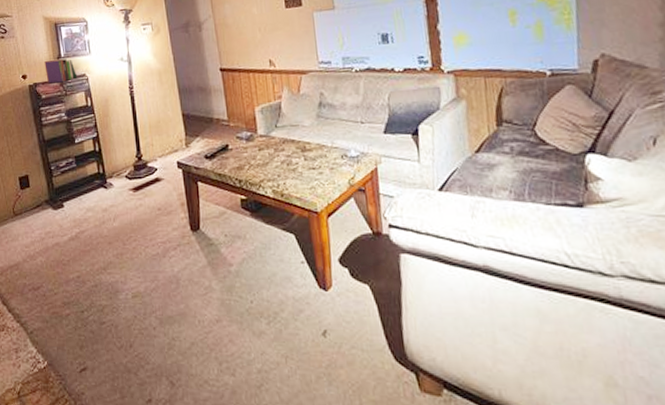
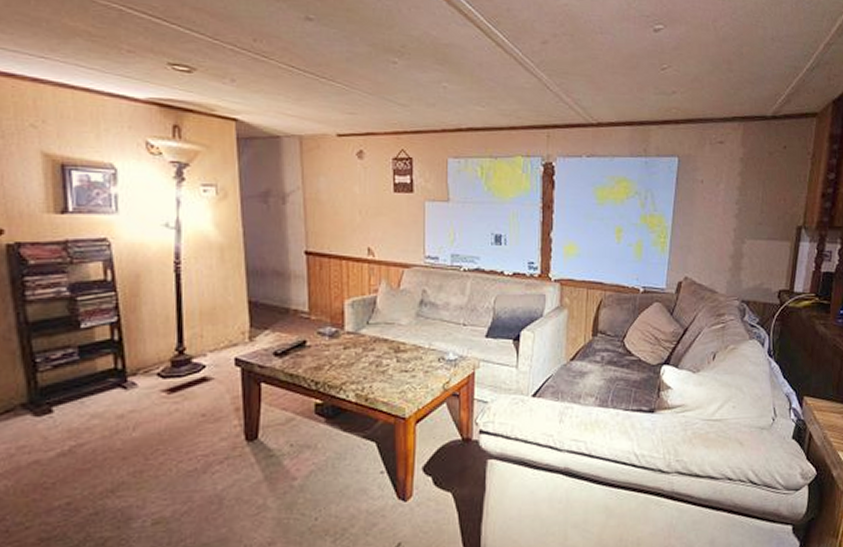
books: present [44,59,78,84] -> none [37,213,93,246]

